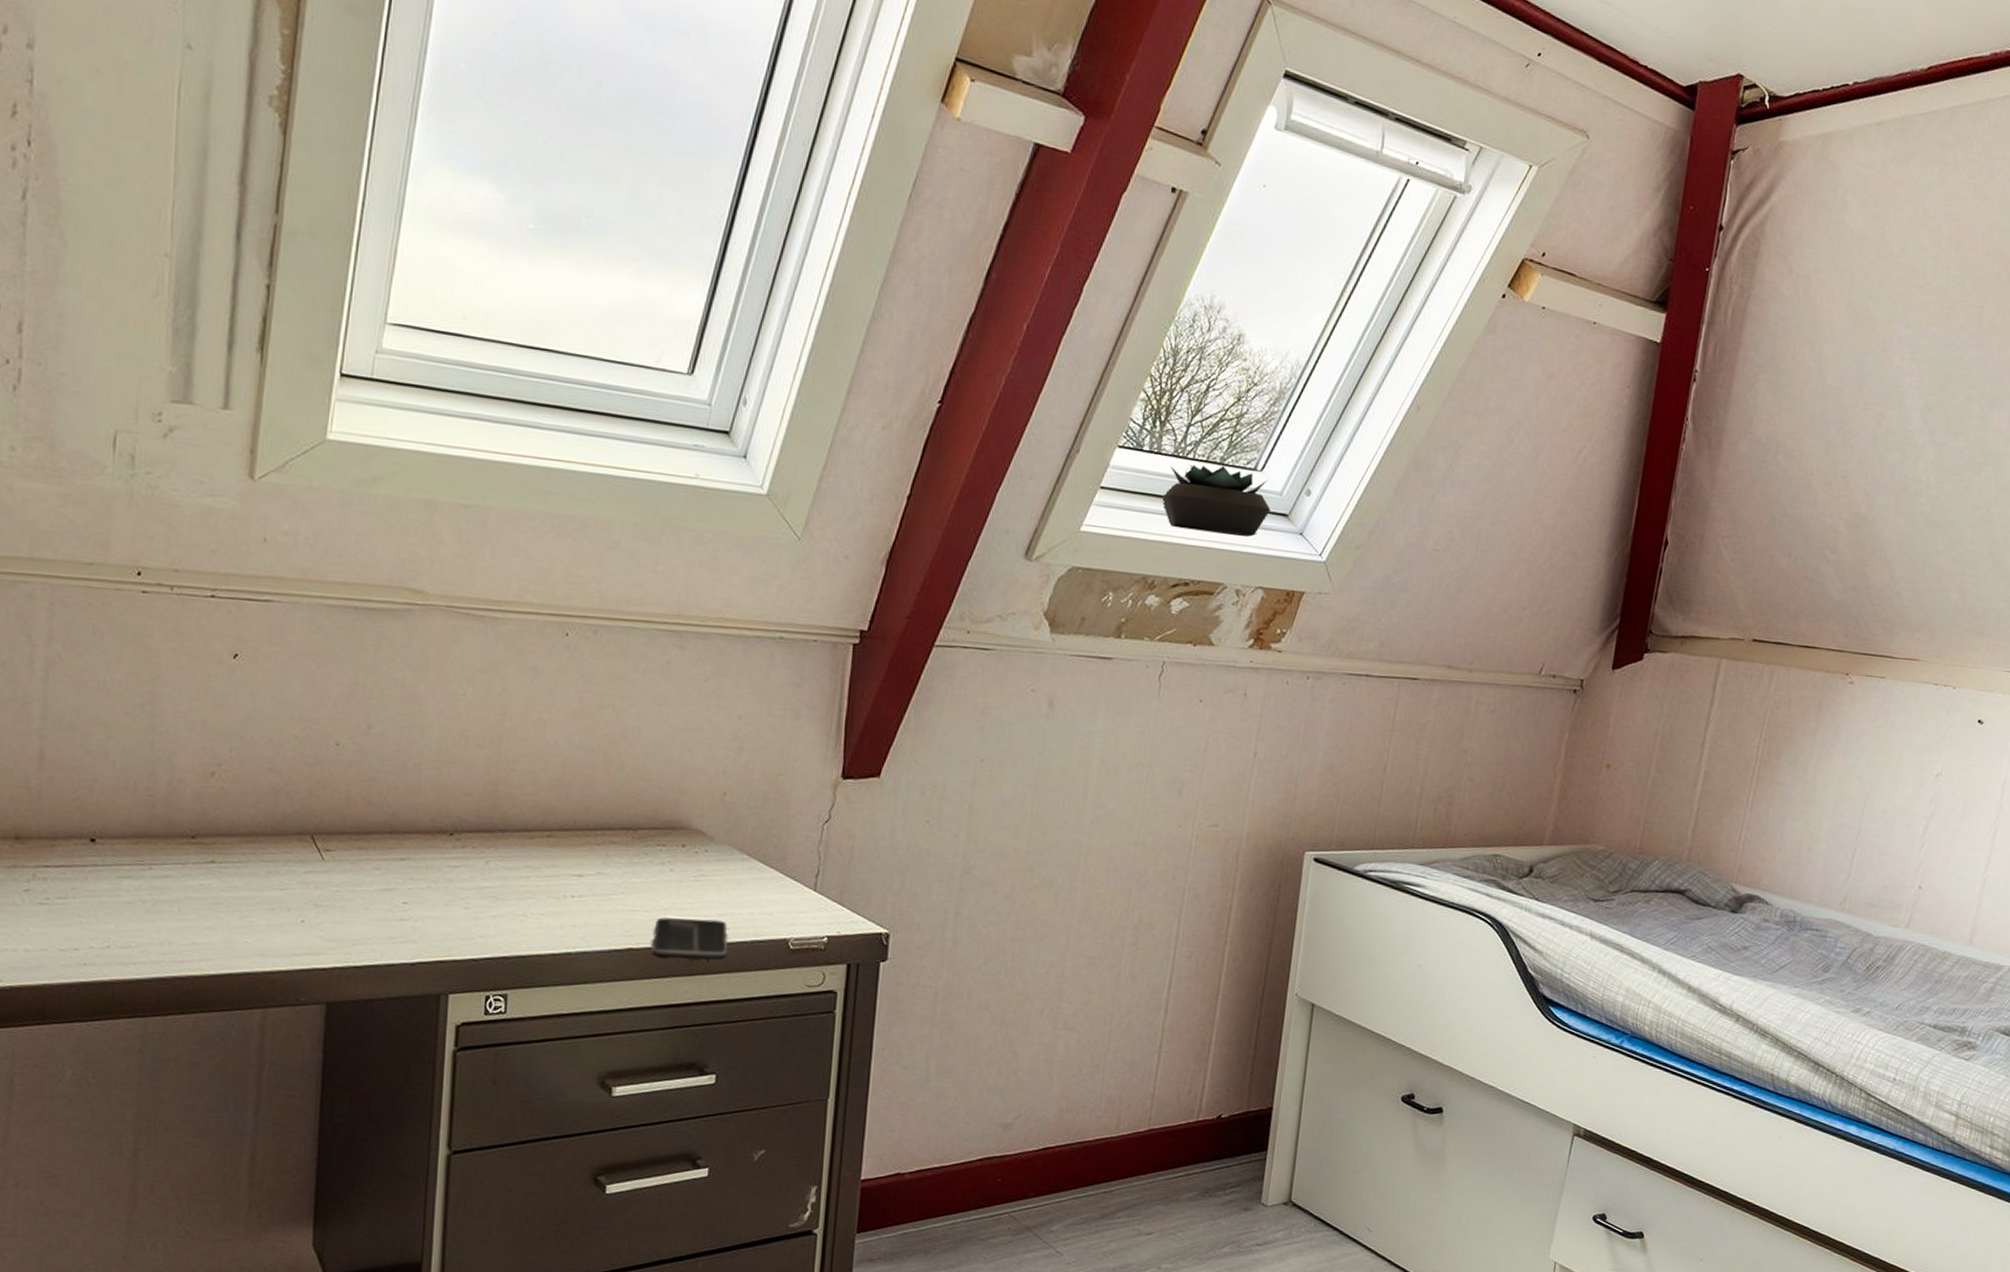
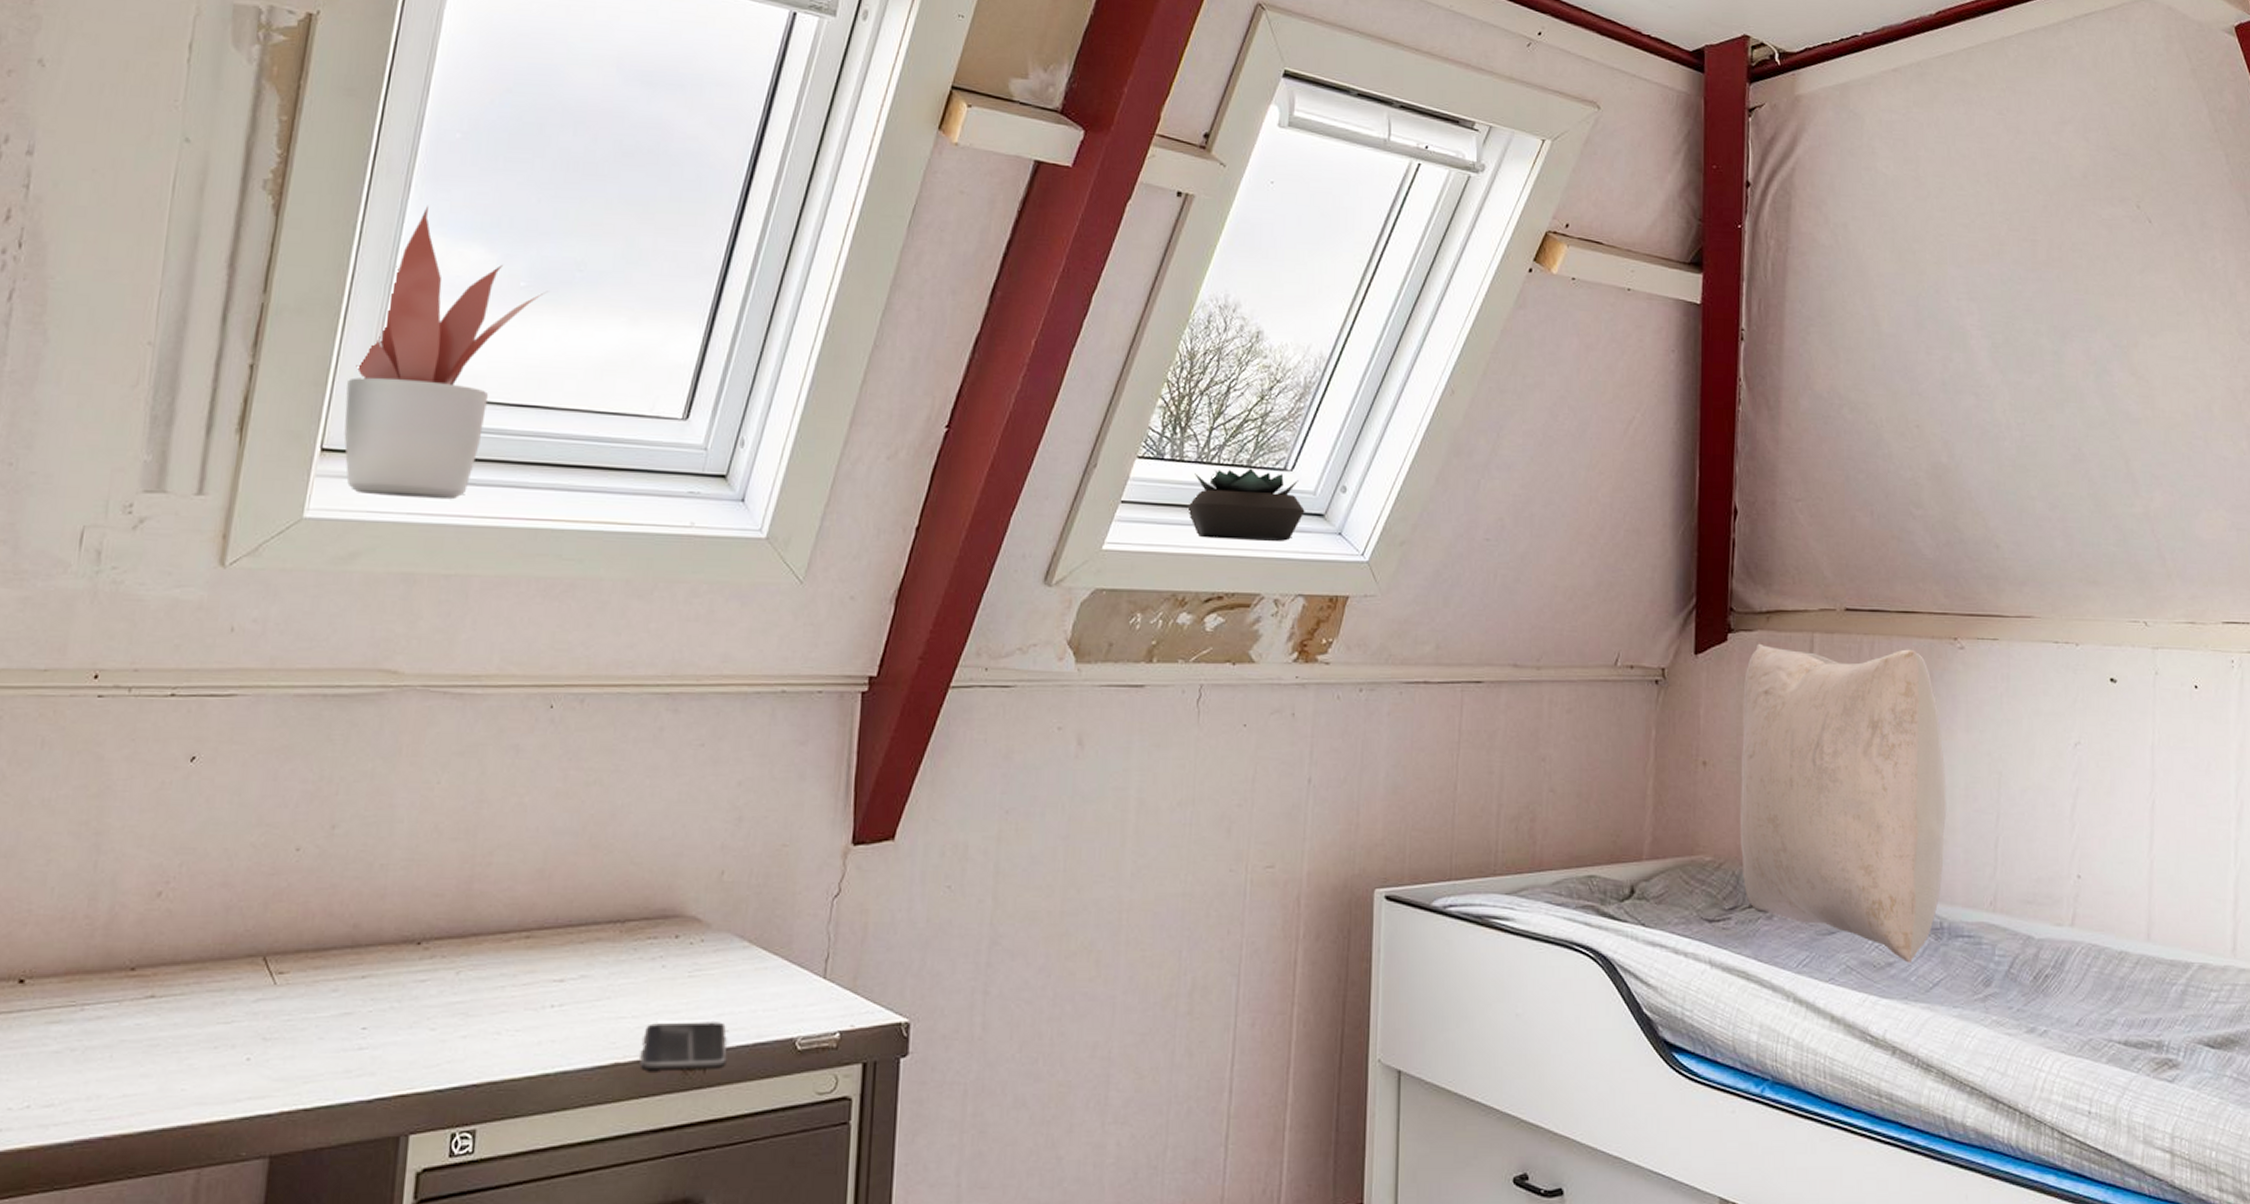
potted plant: none [361,136,555,434] -> present [344,205,548,500]
pillow: none [1629,664,1822,948] -> present [1739,643,1947,963]

